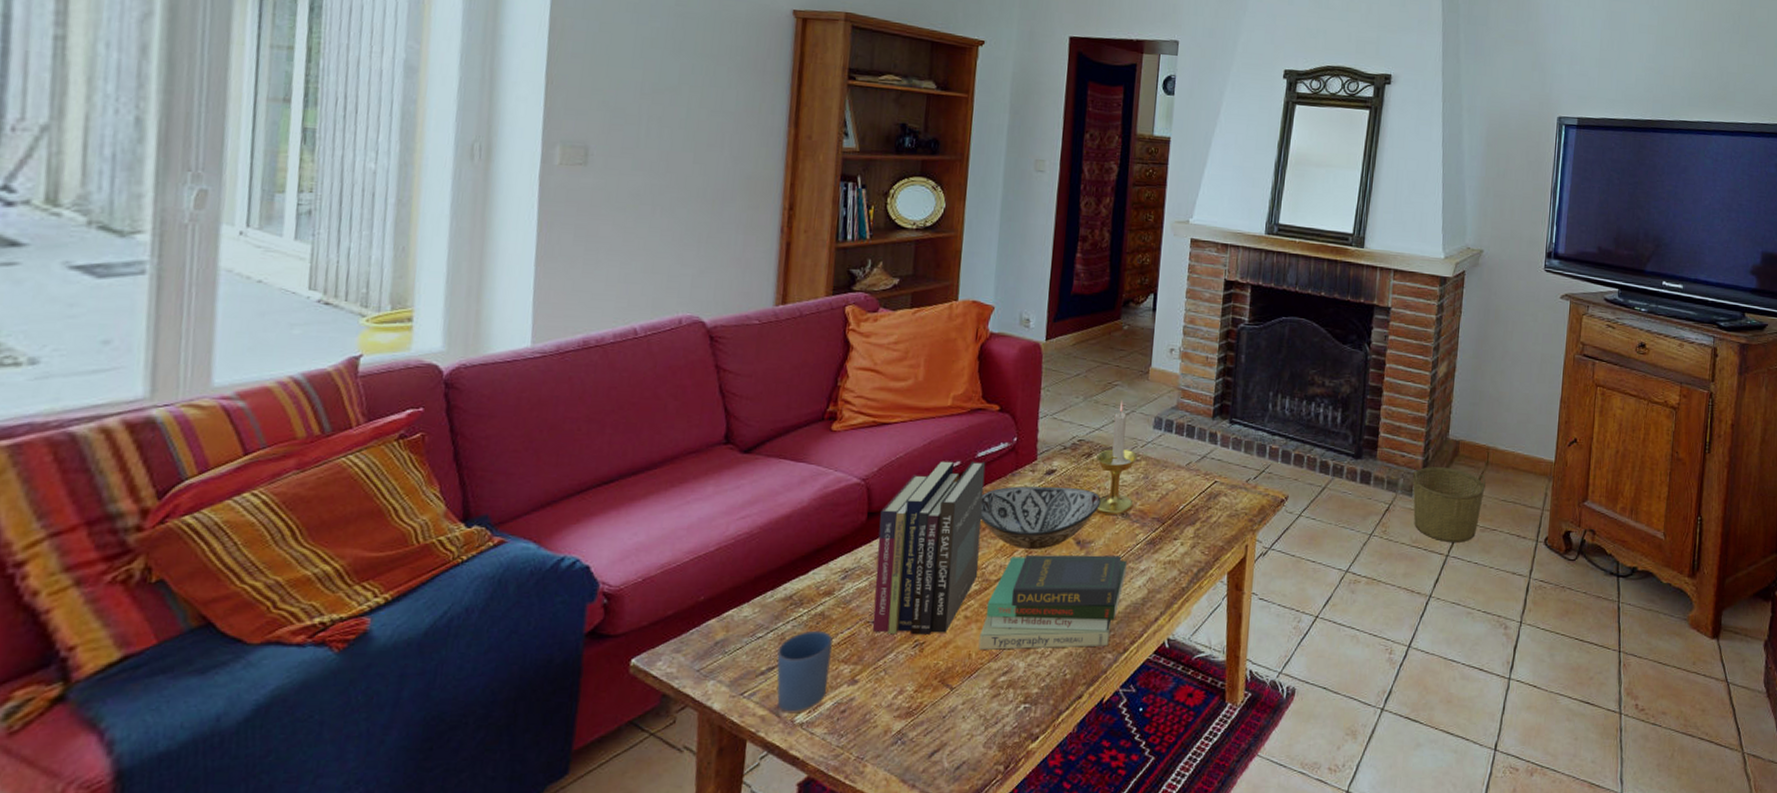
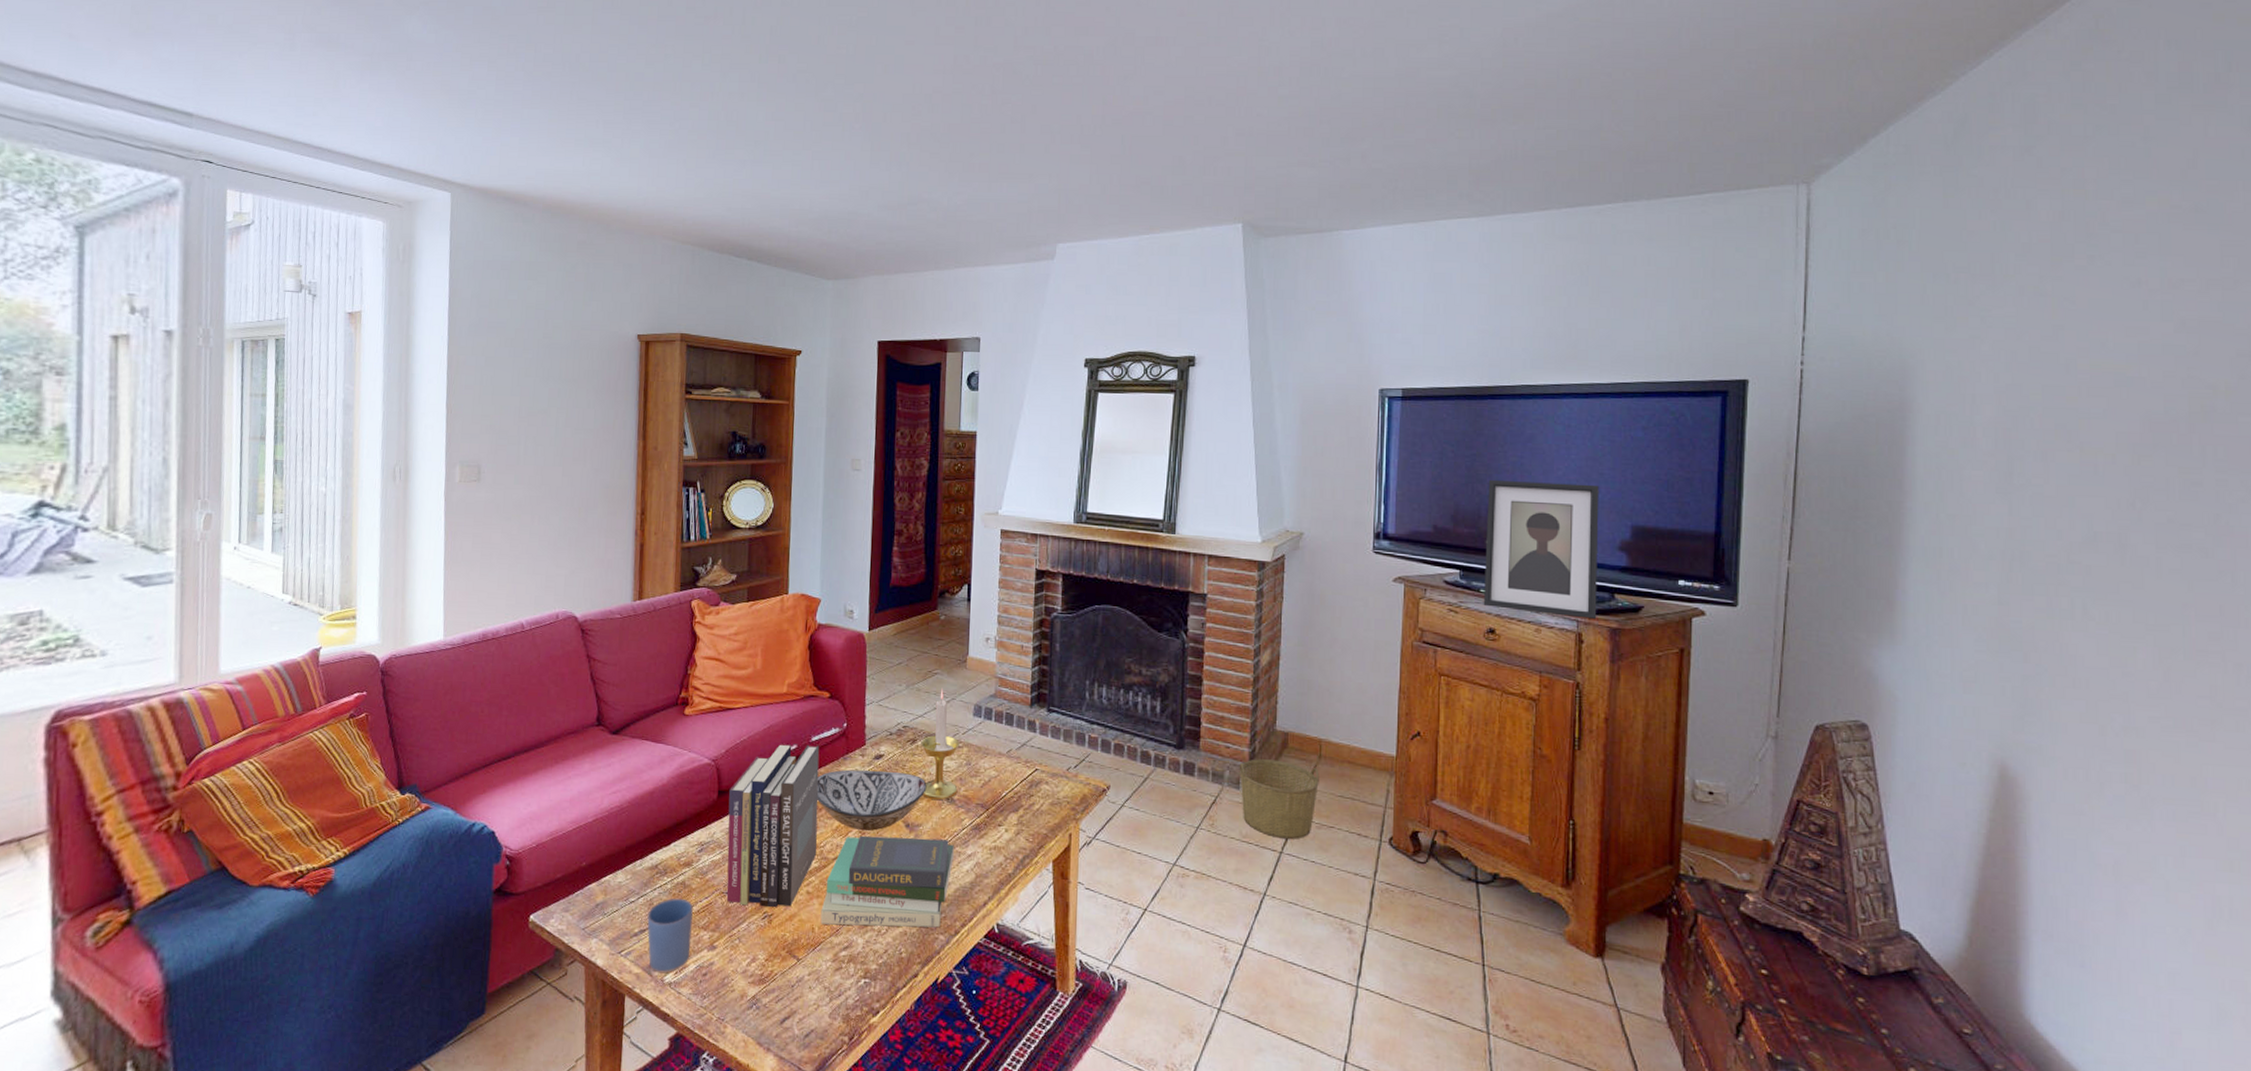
picture frame: none [1636,206,1738,335] -> present [1483,479,1599,619]

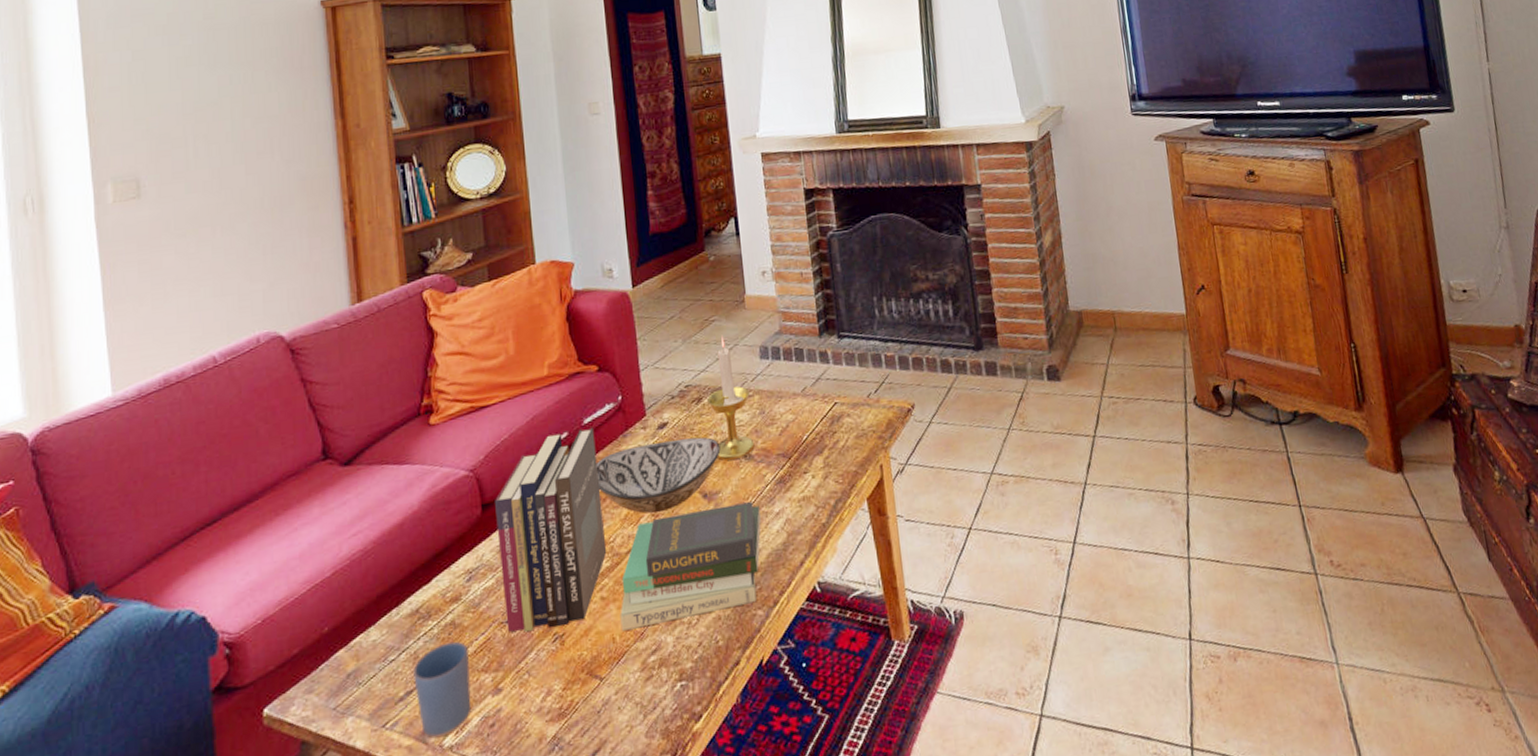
basket: present [1239,759,1319,839] -> none [1039,341,1120,422]
picture frame: present [1483,479,1599,619] -> none [1224,17,1340,150]

